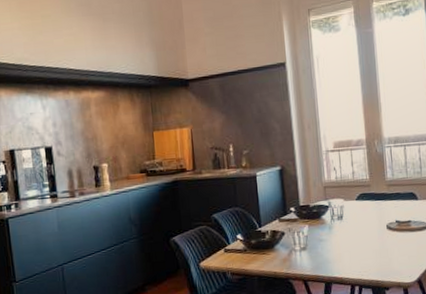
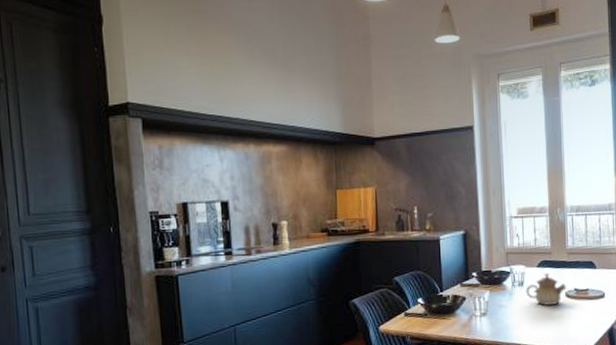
teapot: none [345,205,387,239] -> present [526,273,566,305]

